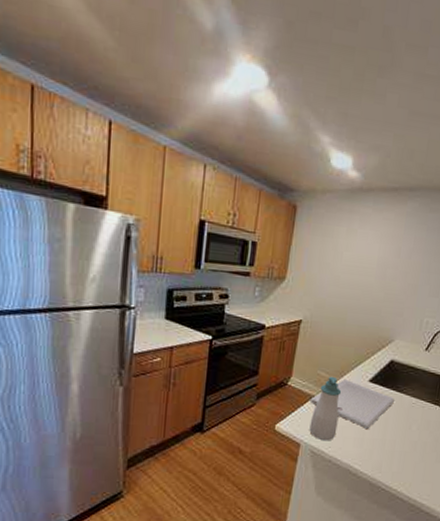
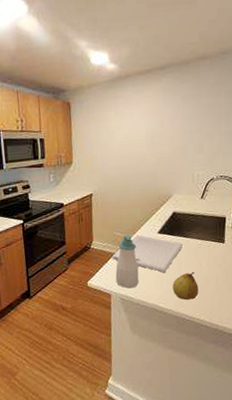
fruit: none [372,433,403,466] -> present [172,271,199,300]

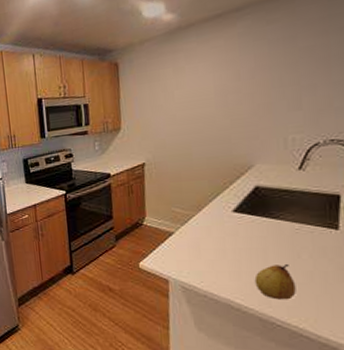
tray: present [112,235,184,272] -> none [169,213,272,261]
soap bottle: present [115,234,139,289] -> none [174,211,207,276]

